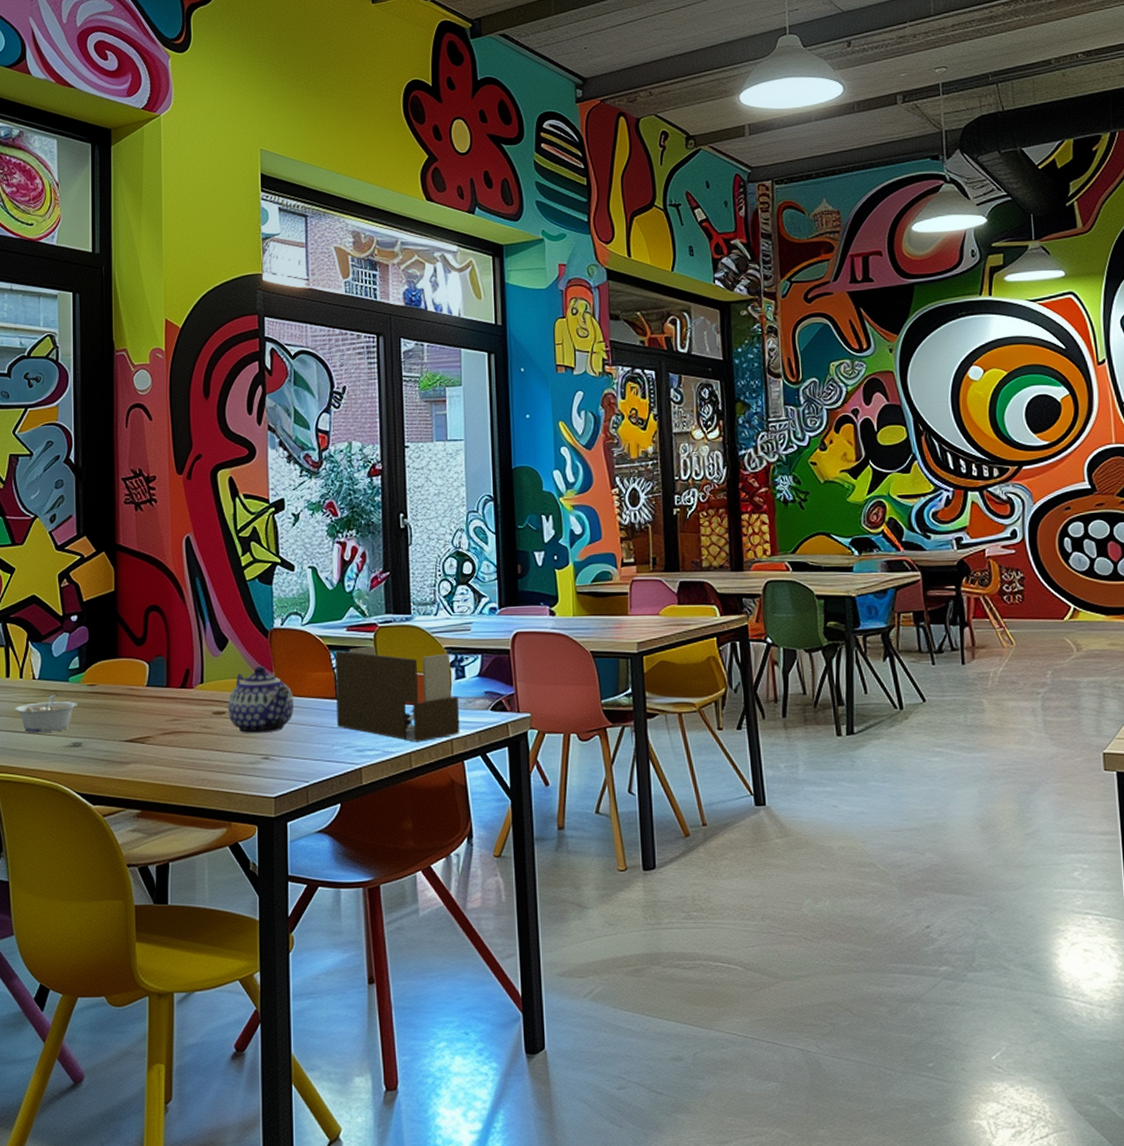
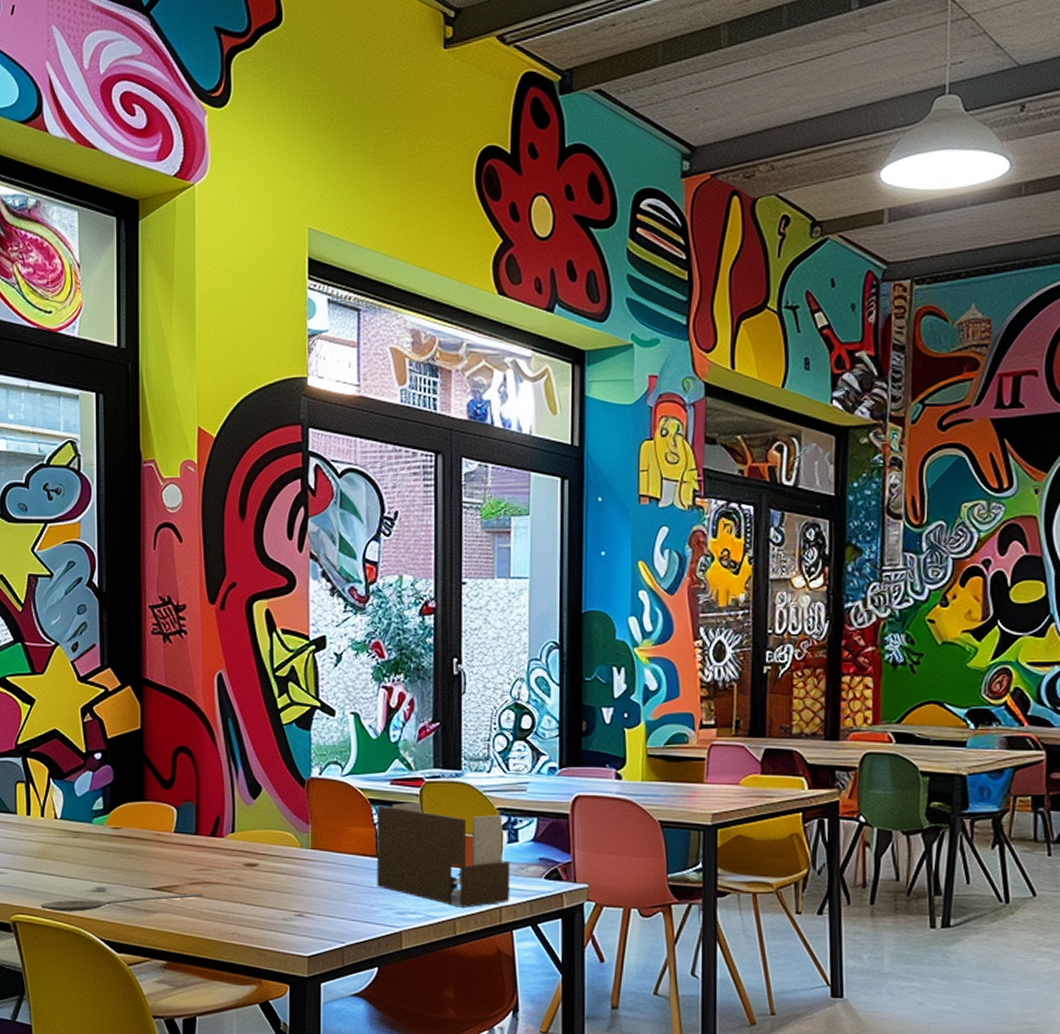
legume: present [15,694,77,732] -> none [36,836,101,875]
wooden spoon: none [19,743,175,768] -> present [40,893,203,912]
teapot: present [228,666,295,734] -> none [261,818,332,890]

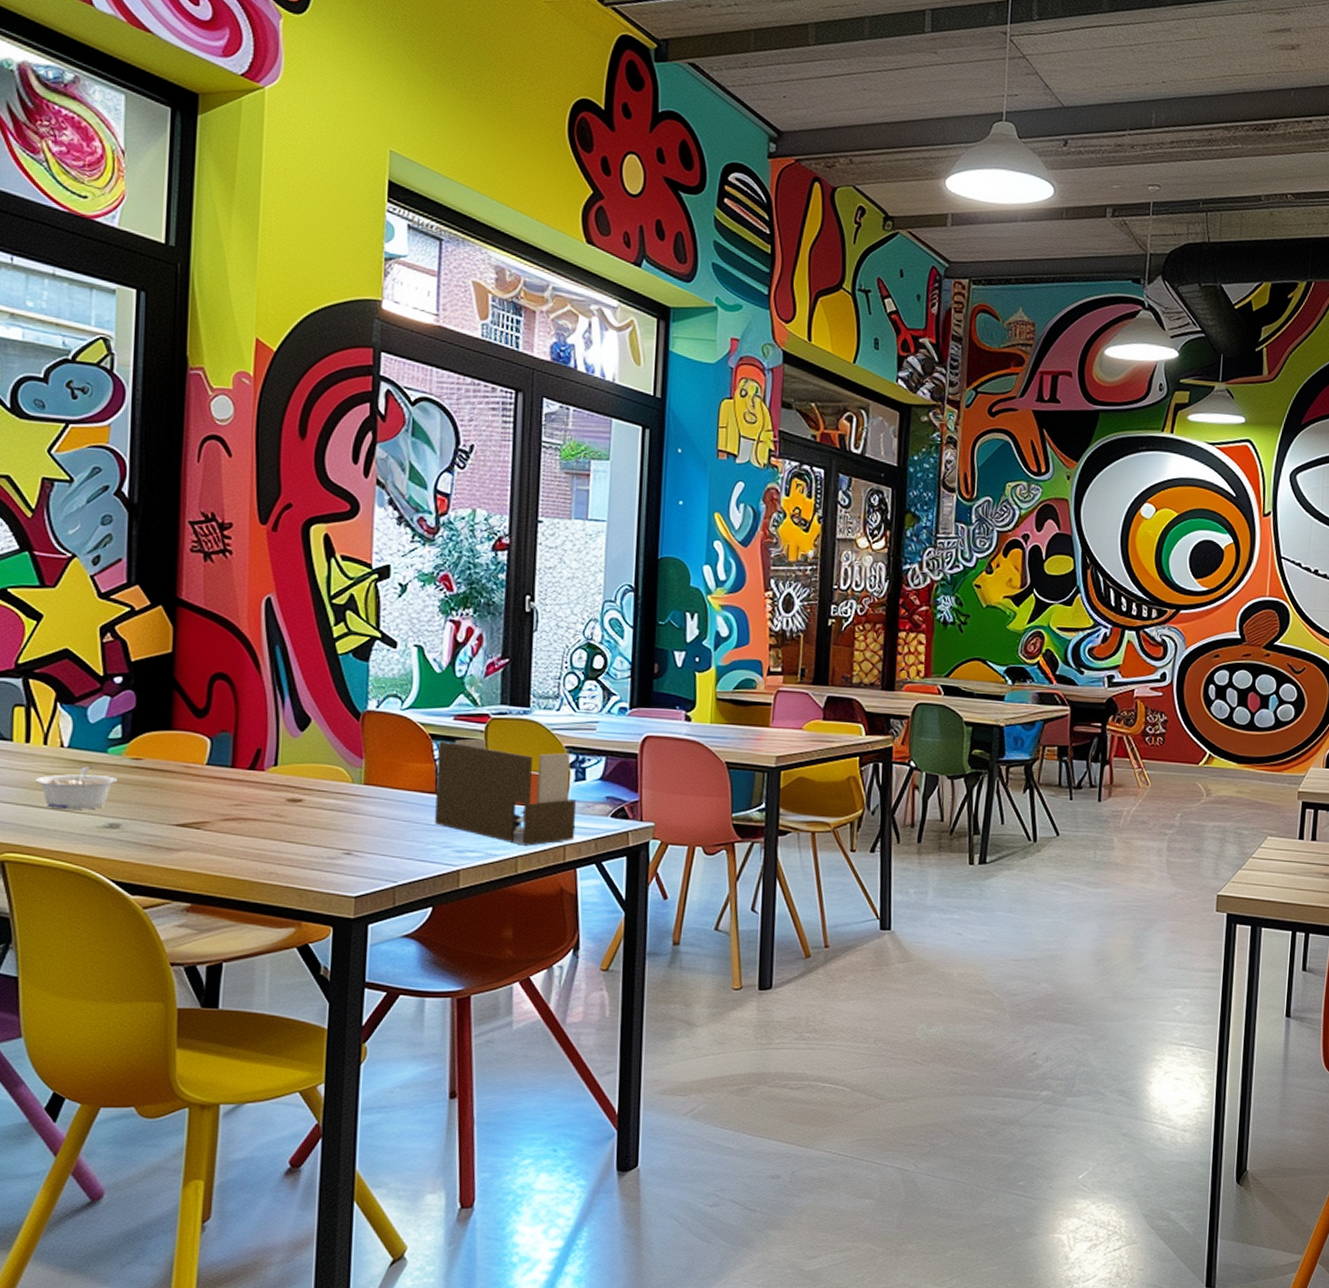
legume: none [36,836,101,875] -> present [35,766,117,810]
wooden spoon: present [40,893,203,912] -> none [37,830,238,850]

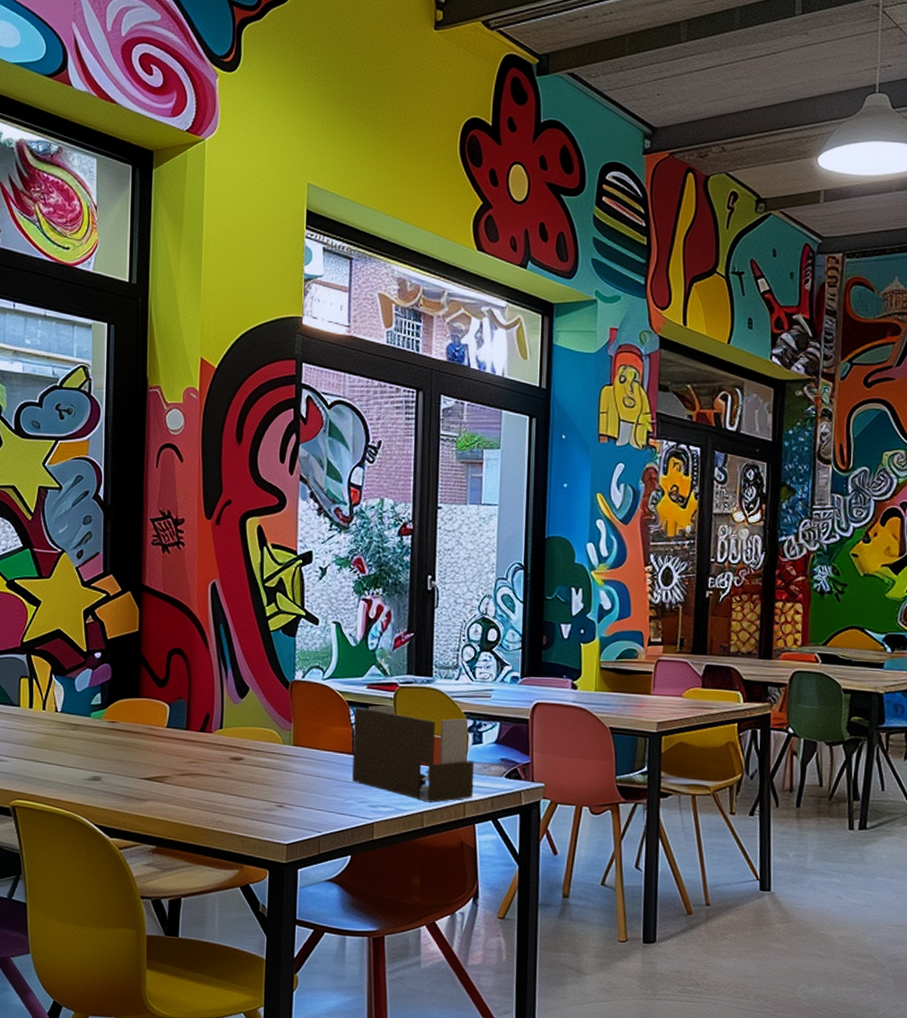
legume: present [35,766,117,810] -> none [37,728,98,765]

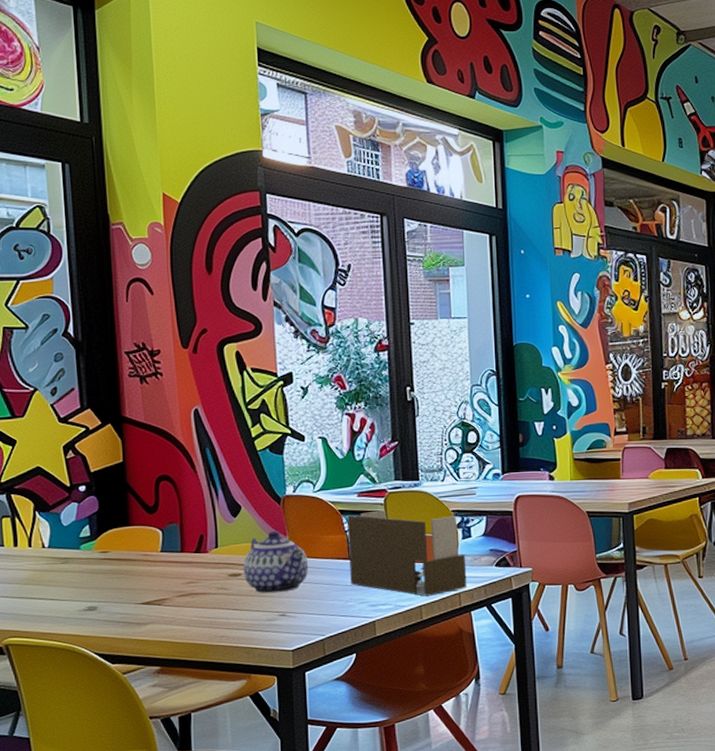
teapot: none [245,717,311,782] -> present [243,531,309,594]

